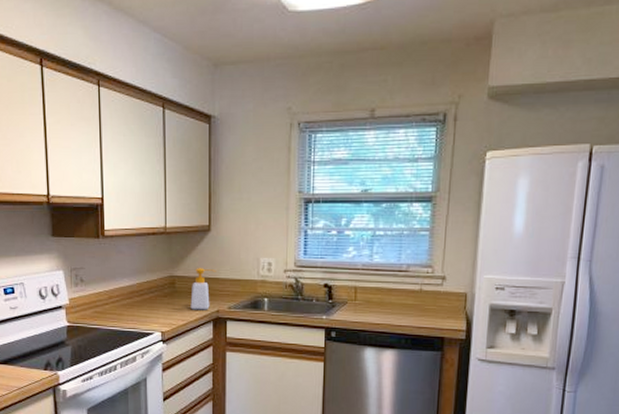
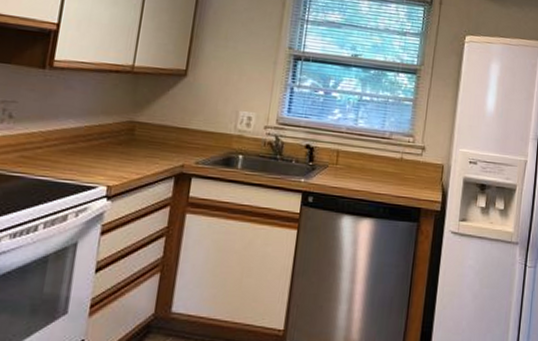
soap bottle: present [190,268,217,310] -> none [149,115,188,164]

